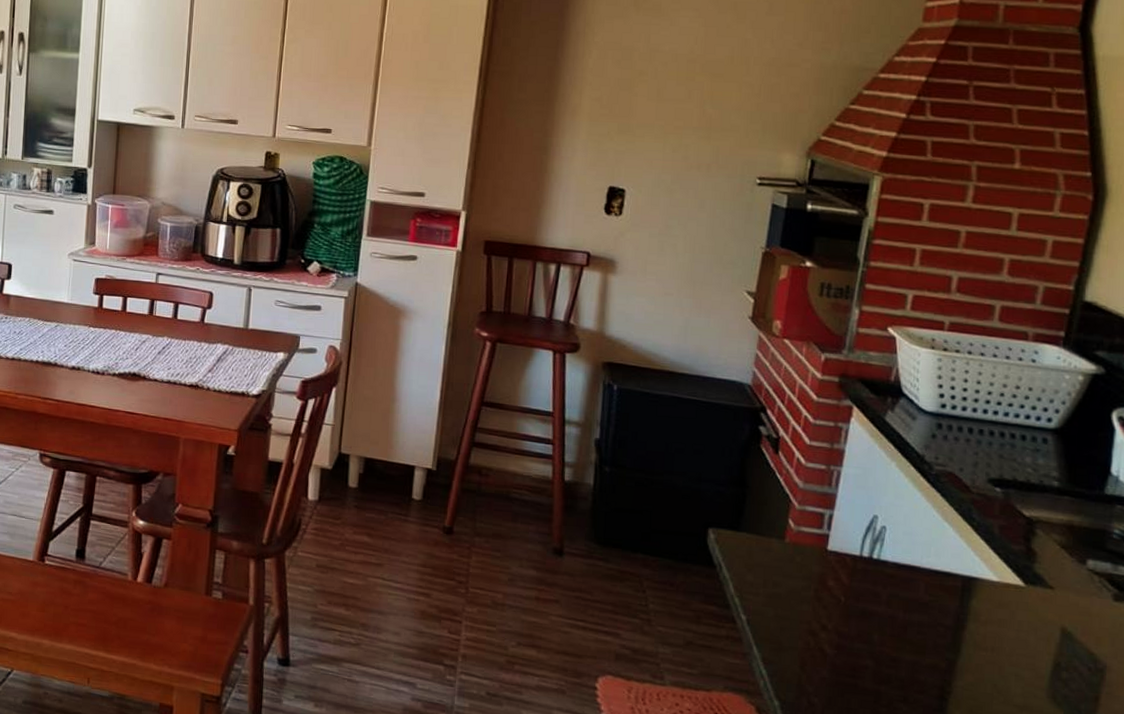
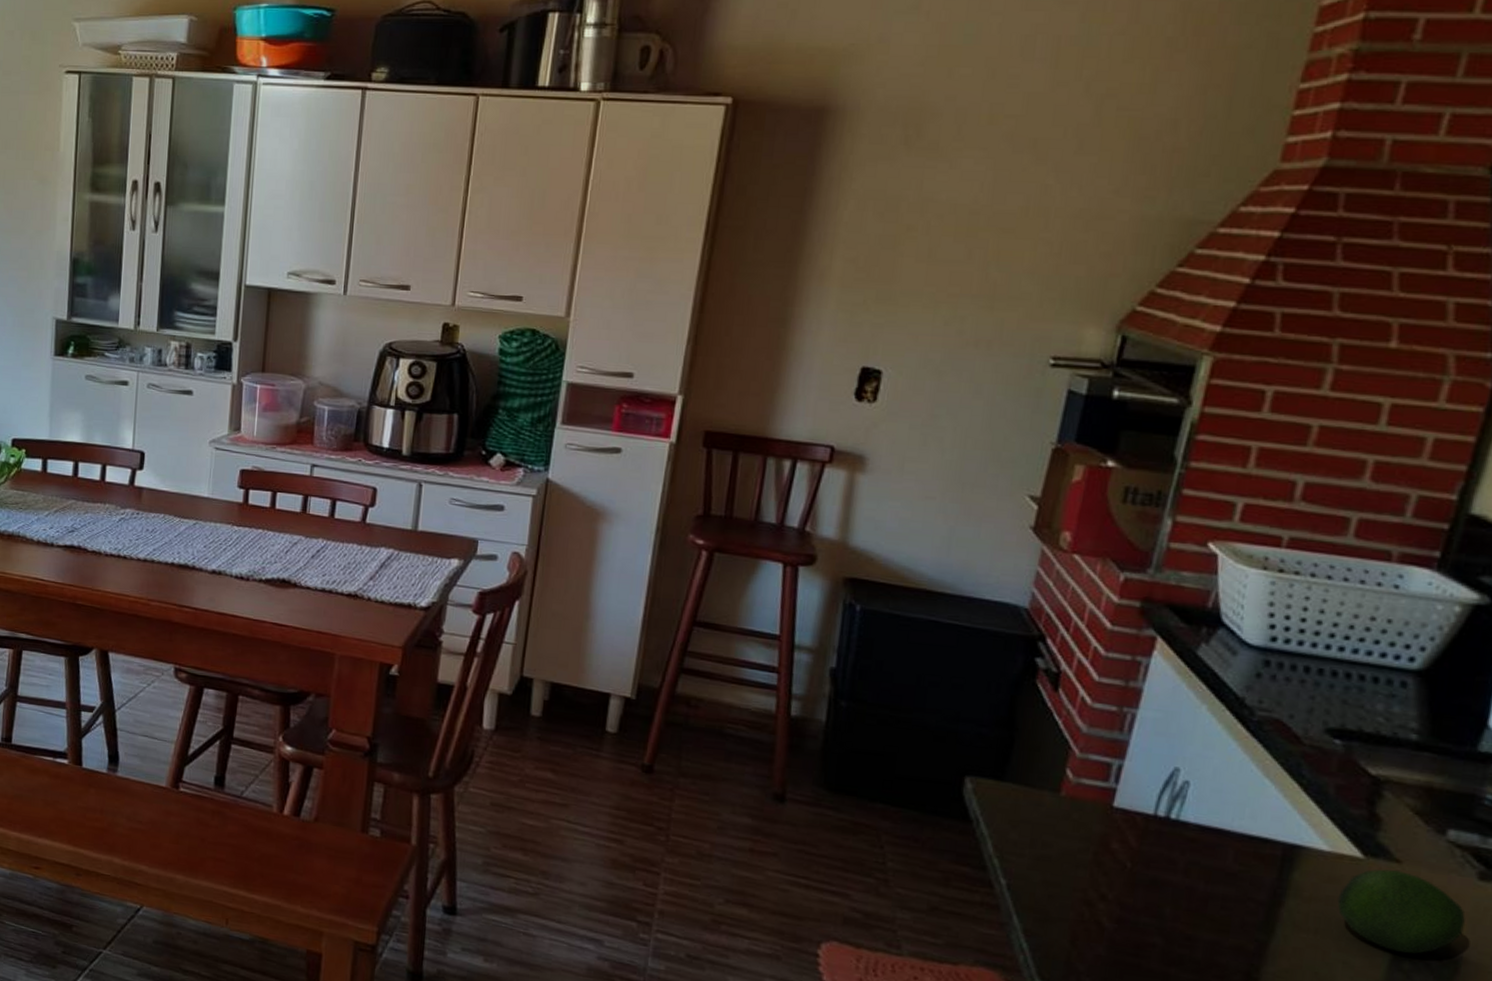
fruit: none [1007,595,1107,665] -> present [1337,869,1466,954]

